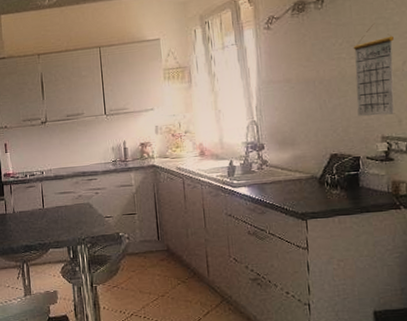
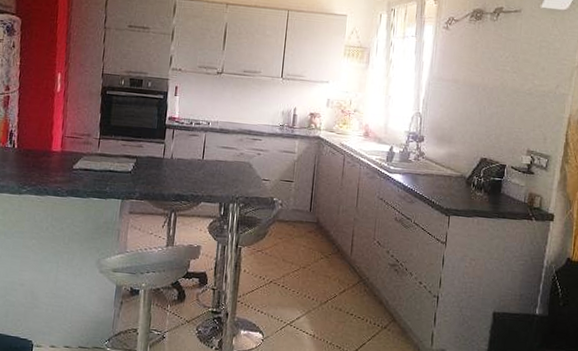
calendar: present [353,23,395,116] -> none [511,44,552,131]

